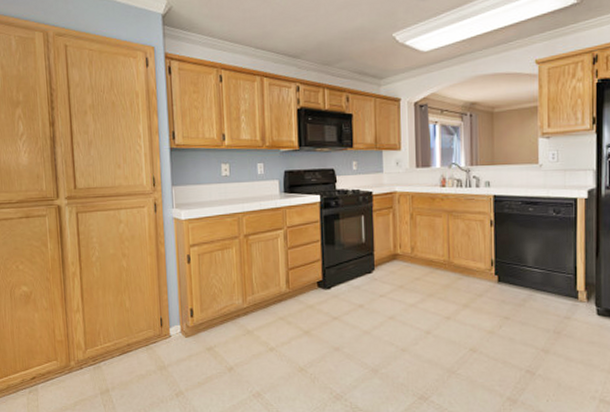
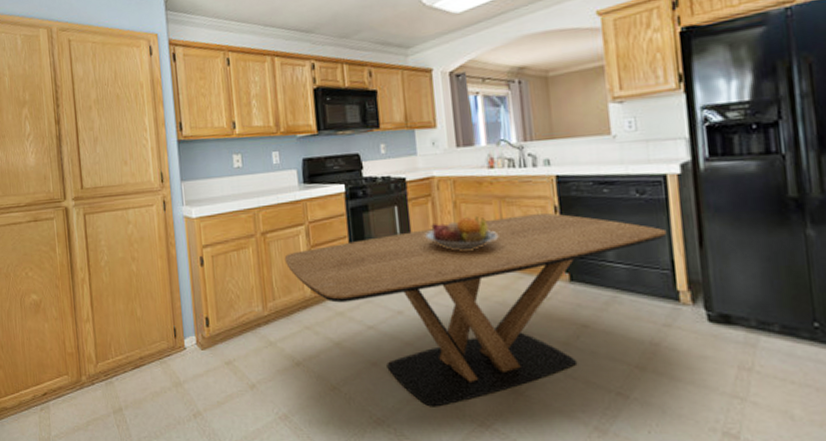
dining table: none [264,226,574,384] -> present [284,213,668,407]
fruit bowl: none [386,227,444,255] -> present [425,216,498,251]

